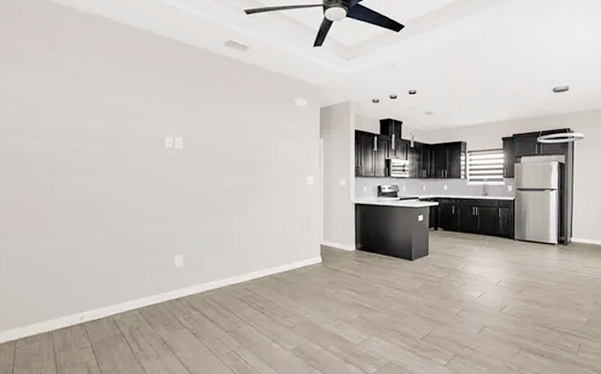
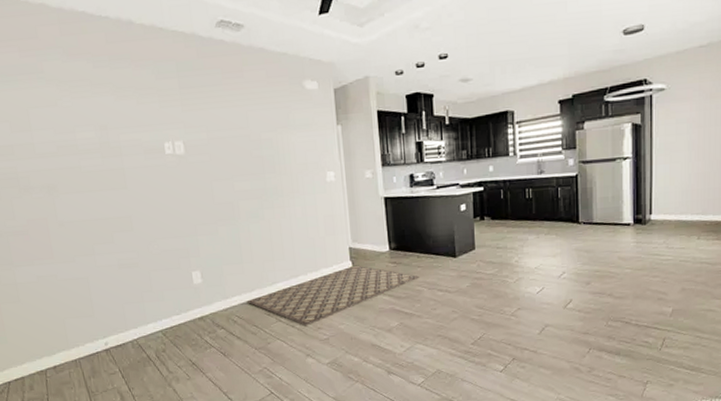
rug: none [224,261,380,313] -> present [248,265,420,326]

